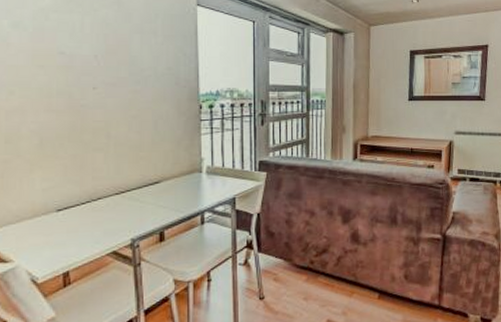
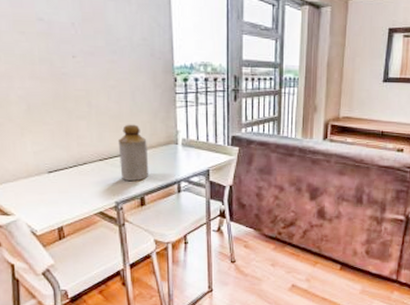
bottle: none [137,154,170,215] -> present [118,124,149,181]

